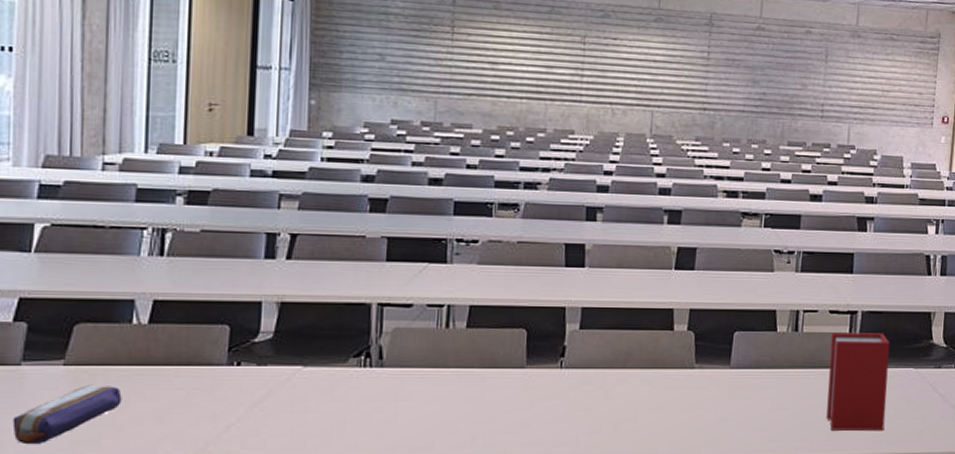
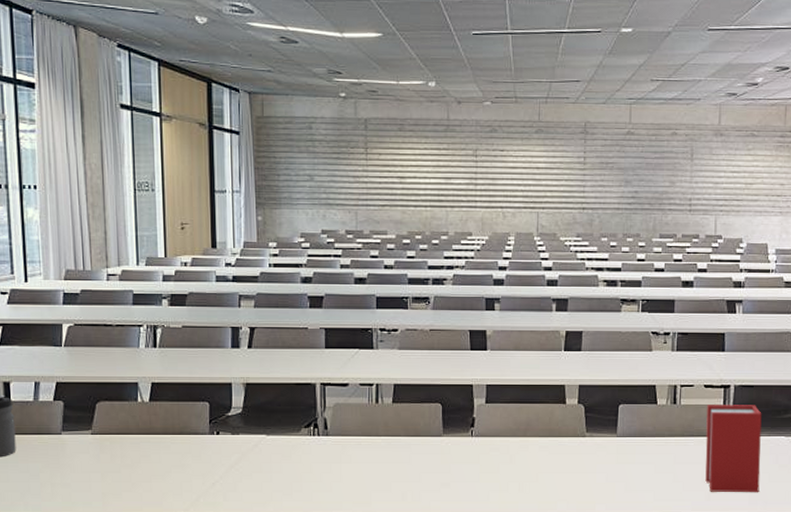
pencil case: present [12,384,122,445] -> none [59,449,135,496]

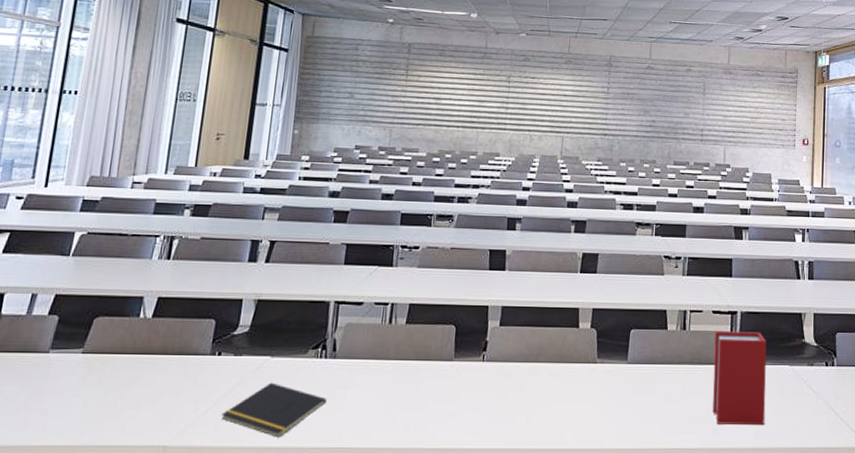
notepad: none [227,458,325,506] -> present [221,382,327,438]

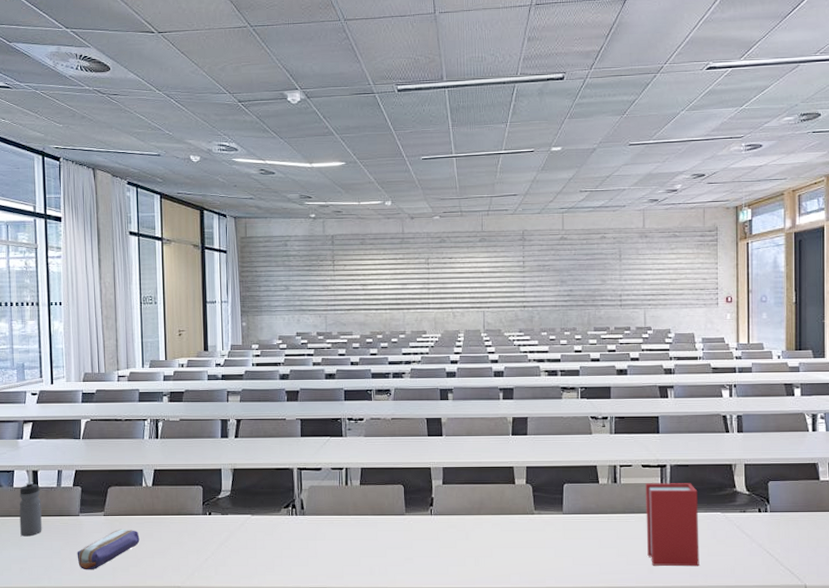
pencil case: none [35,370,125,424] -> present [77,529,140,570]
notepad: present [221,382,327,438] -> none [218,536,302,580]

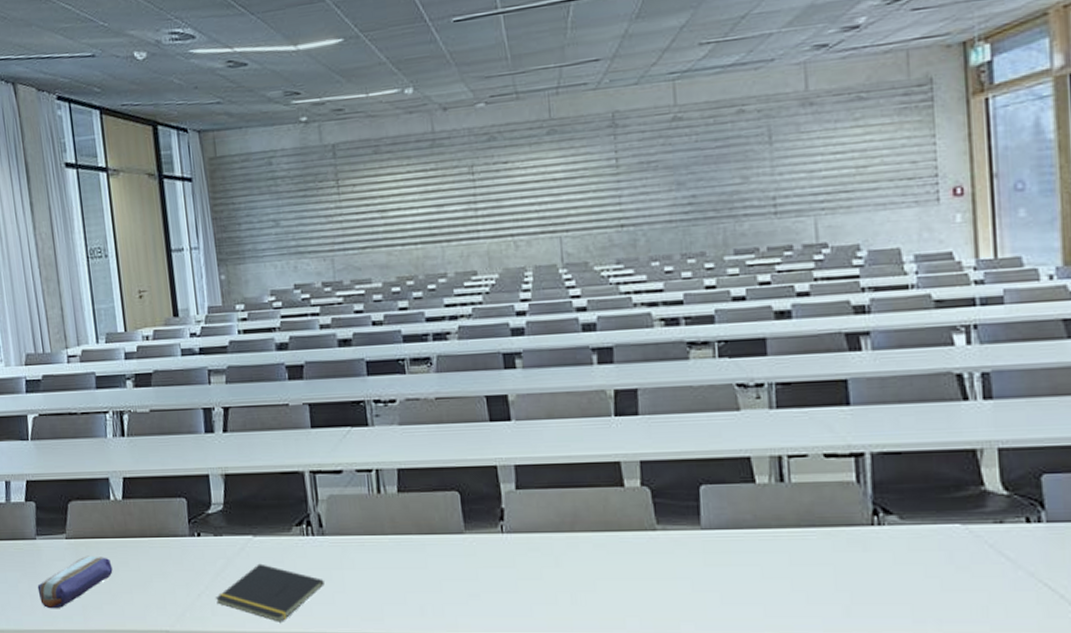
notepad: none [218,536,302,580] -> present [215,563,325,622]
book: present [646,483,699,567] -> none [831,479,928,607]

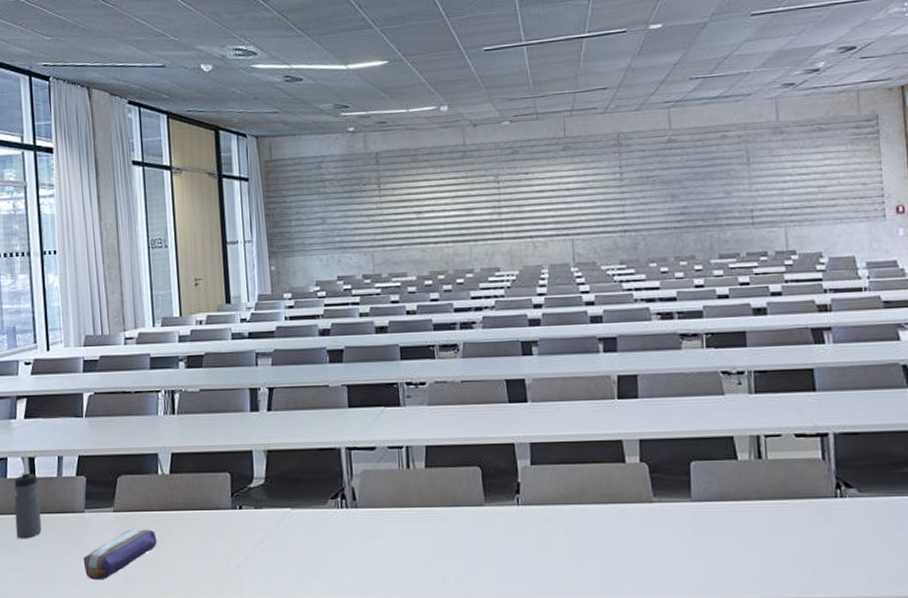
notepad: present [215,563,325,622] -> none [253,535,356,591]

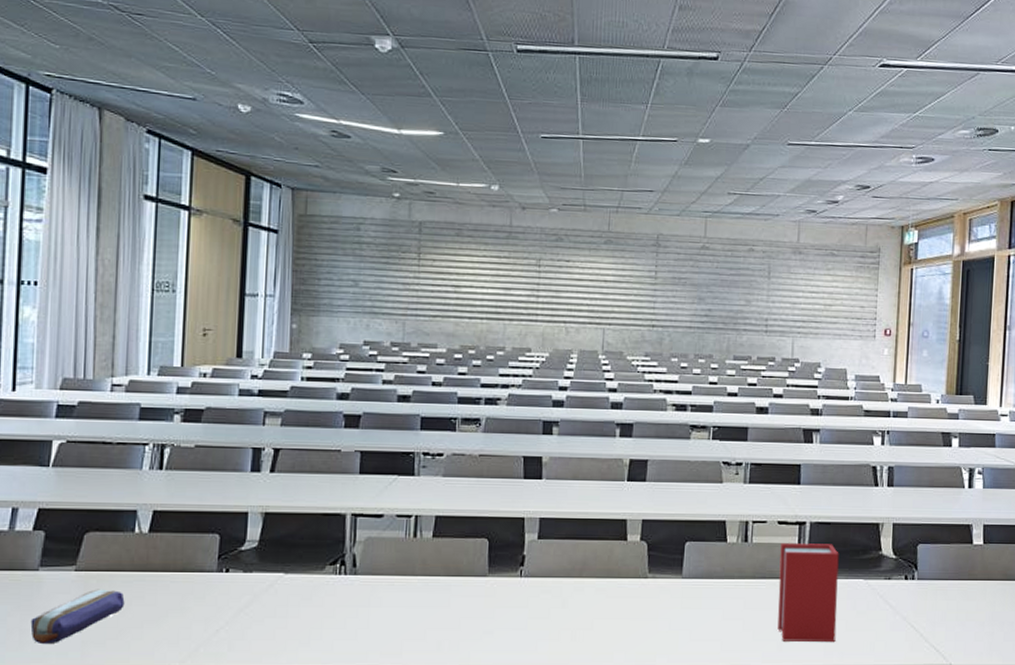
book: none [801,457,883,571] -> present [777,543,839,643]

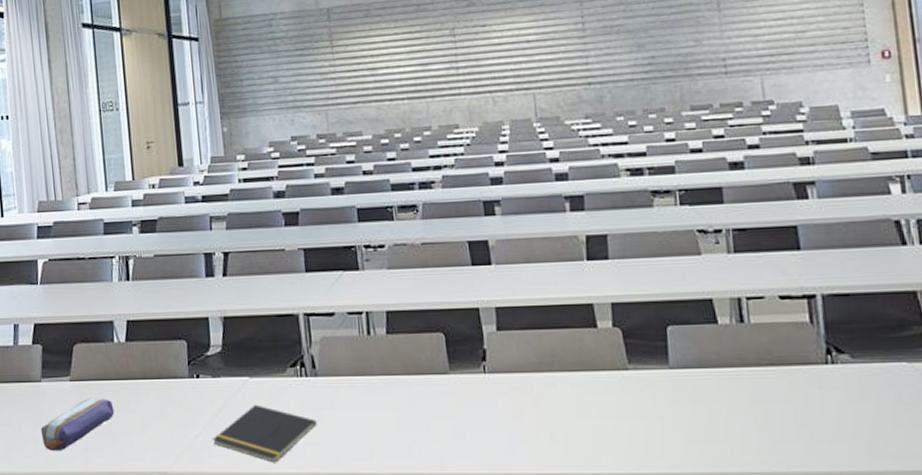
notepad: none [234,600,350,657] -> present [212,404,317,463]
book: present [777,543,839,643] -> none [787,320,882,443]

